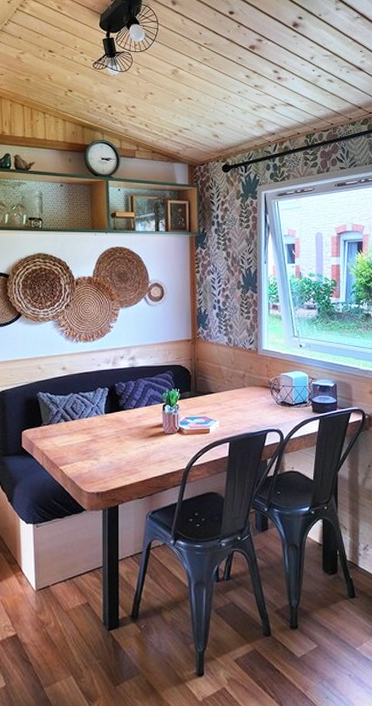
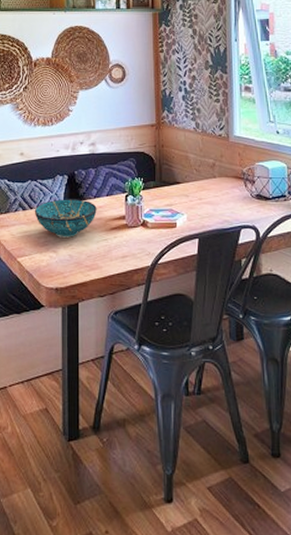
decorative bowl: none [76,410,136,446] -> present [34,199,97,238]

